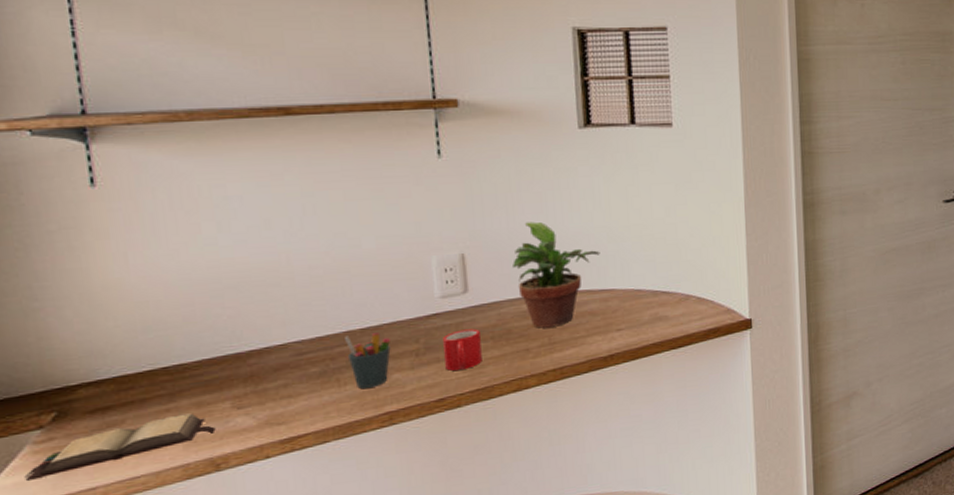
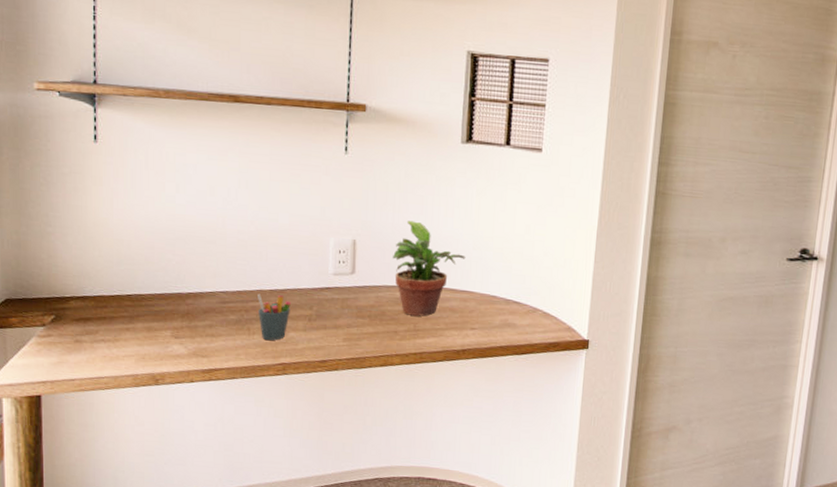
hardback book: present [24,413,216,480] -> none [30,334,158,364]
mug: present [443,328,482,371] -> none [330,305,360,340]

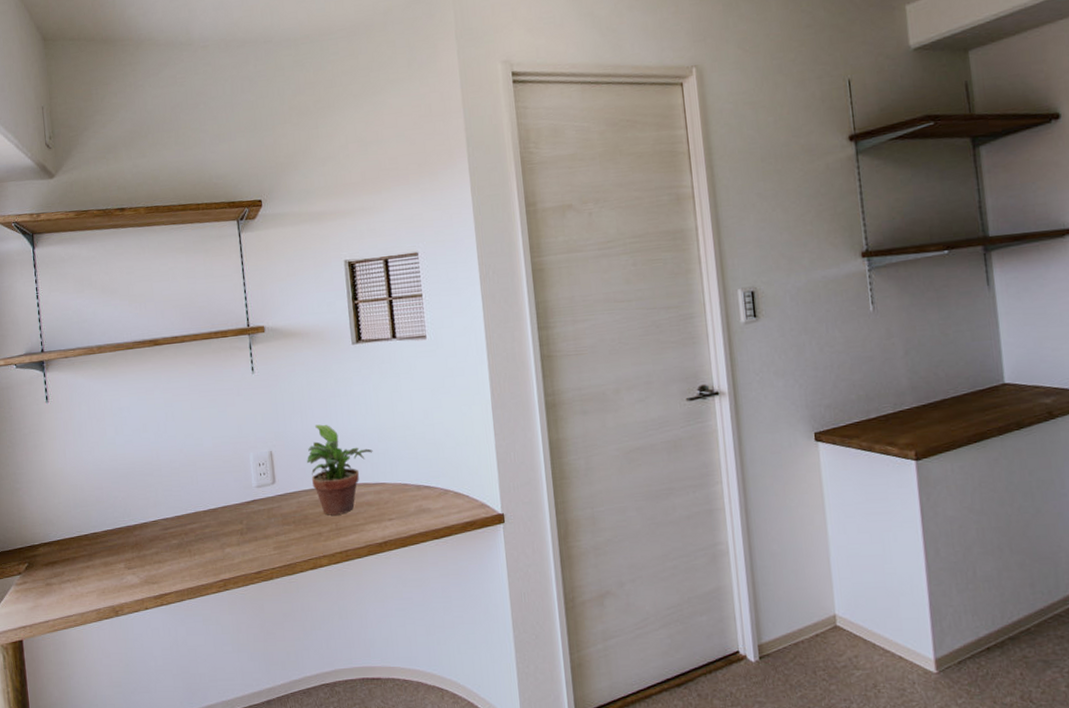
pen holder: present [258,293,291,340] -> none [194,514,224,559]

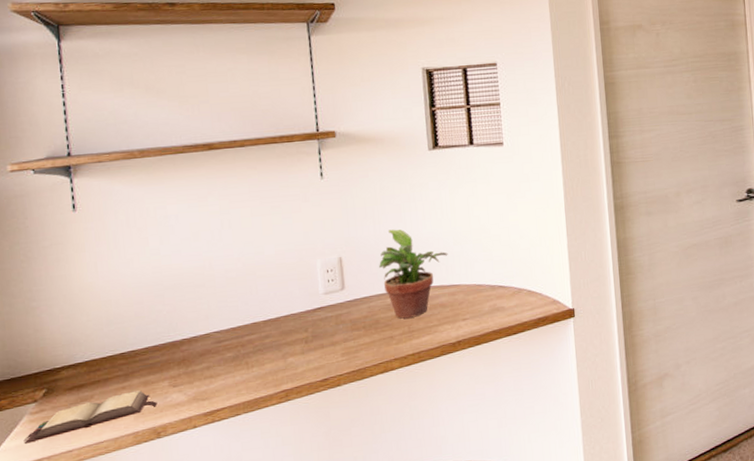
hardback book: none [11,570,115,611] -> present [23,390,157,444]

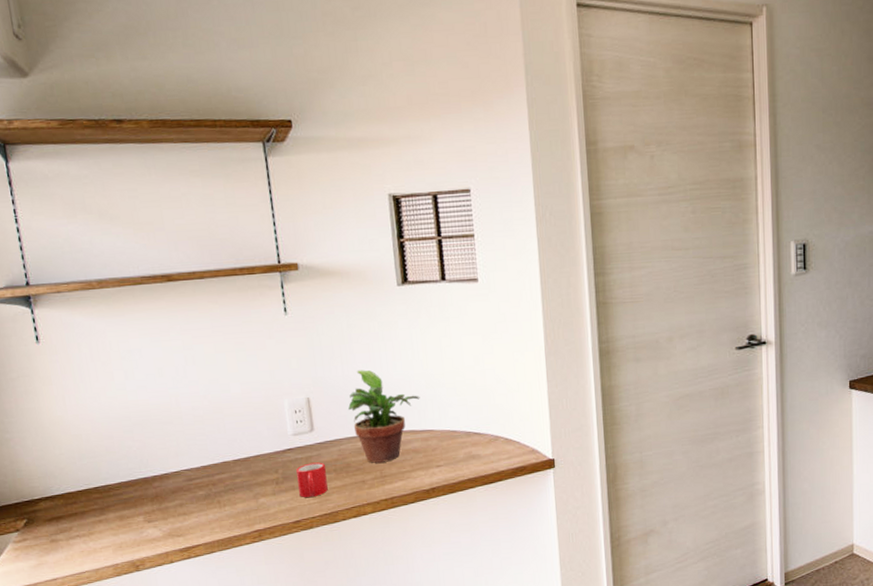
hardback book: present [23,390,157,444] -> none [10,524,134,570]
mug: none [326,319,357,356] -> present [296,462,328,498]

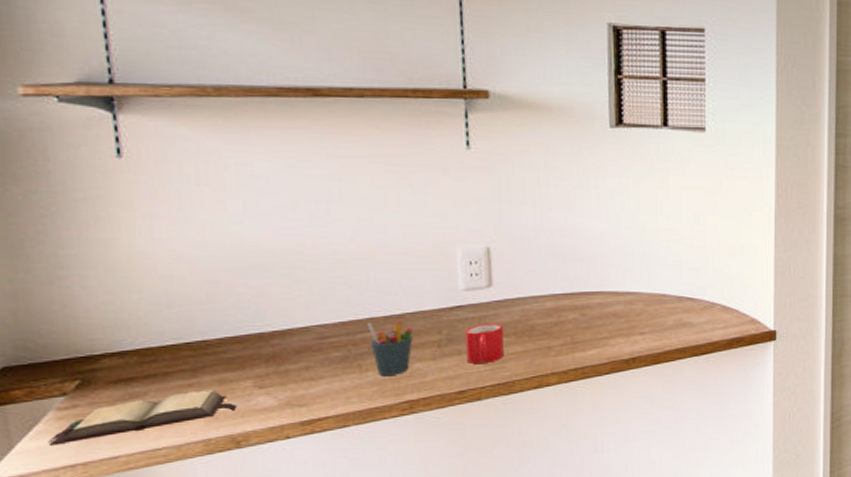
hardback book: none [10,524,134,570] -> present [48,389,237,445]
pen holder: none [222,464,257,510] -> present [368,321,413,376]
potted plant: present [348,370,420,463] -> none [538,219,627,327]

